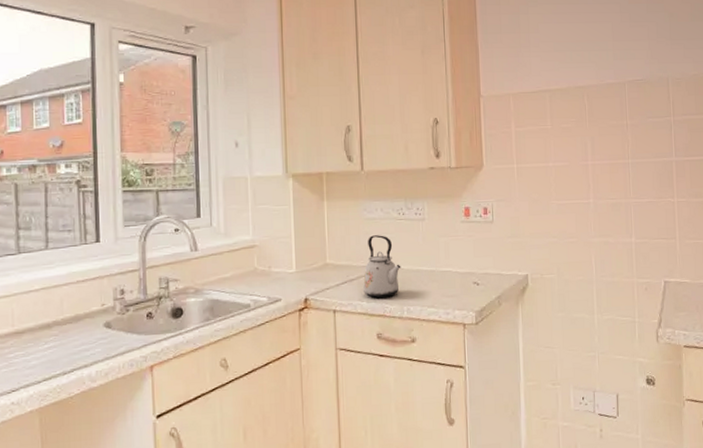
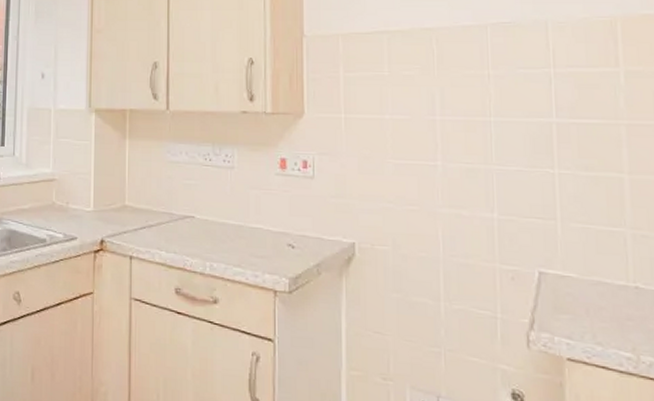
kettle: present [363,235,401,298] -> none [163,180,205,249]

